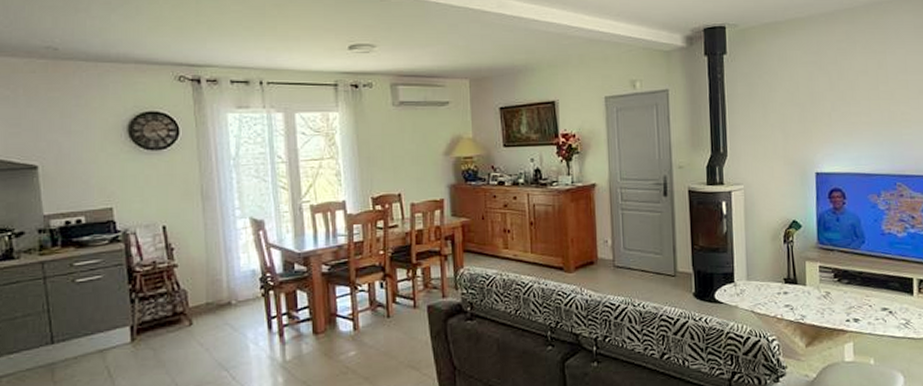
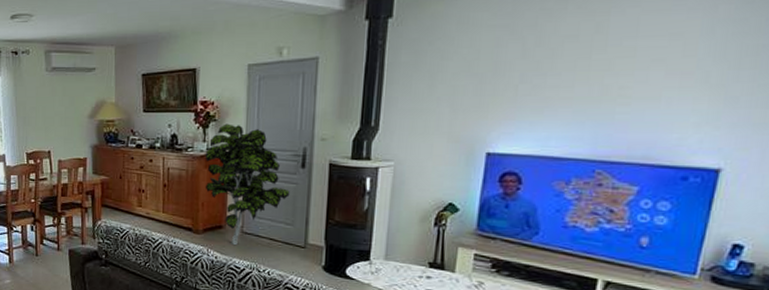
indoor plant: none [570,155,656,282] -> present [205,123,290,246]

